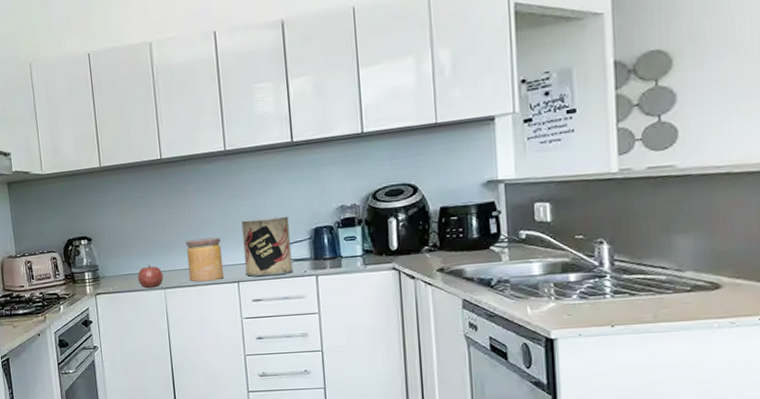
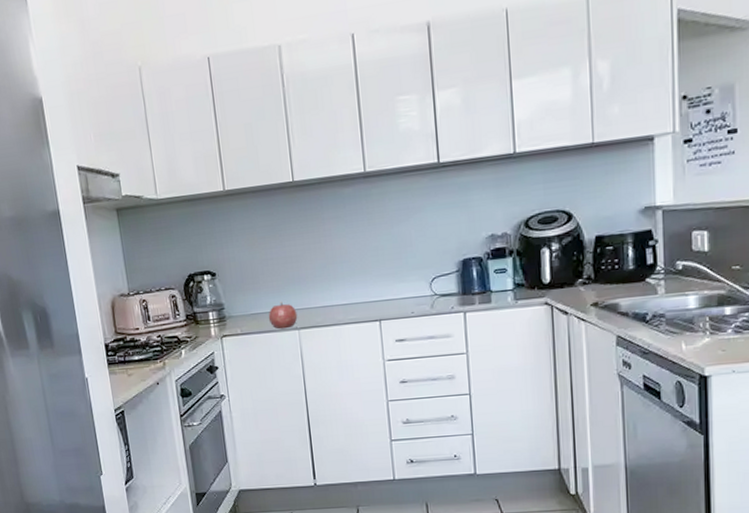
jar: present [186,237,224,283] -> none [322,270,365,322]
tin can: present [241,216,293,277] -> none [383,246,439,315]

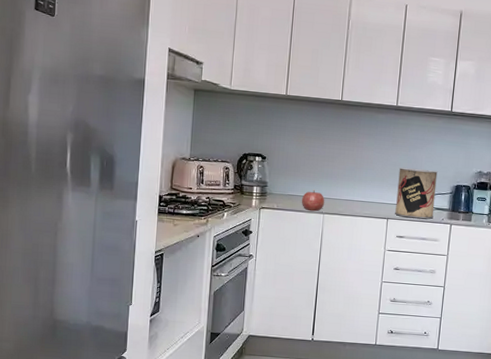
tin can: none [383,246,439,315] -> present [395,167,438,219]

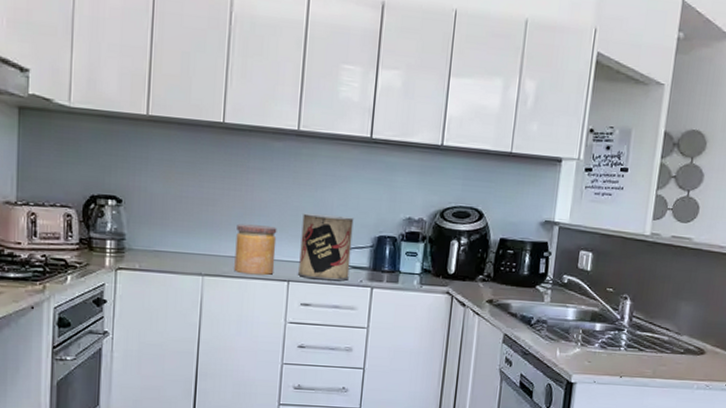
fruit: present [301,189,325,212] -> none [172,242,204,273]
jar: none [347,175,380,215] -> present [234,224,277,276]

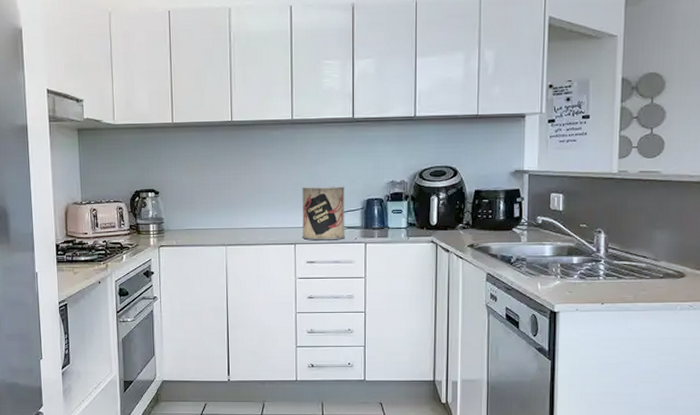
jar: present [234,224,277,276] -> none [249,200,283,242]

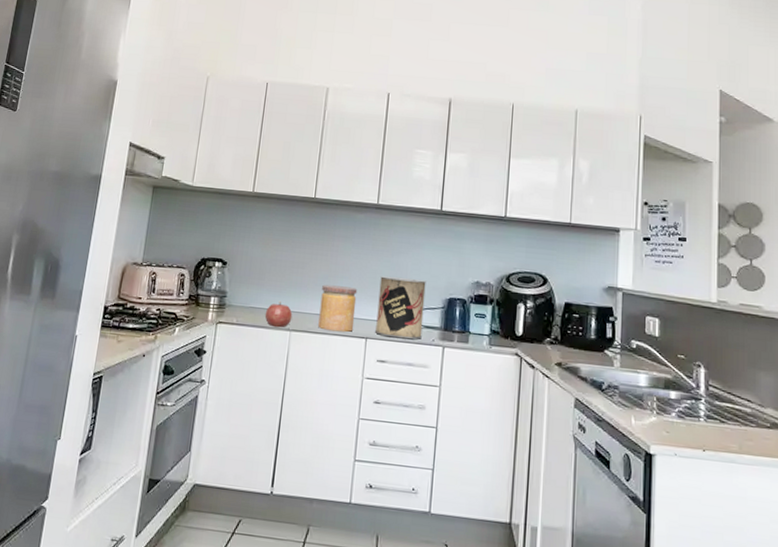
fruit: none [201,220,226,245] -> present [264,300,293,328]
jar: none [249,200,283,242] -> present [318,284,358,333]

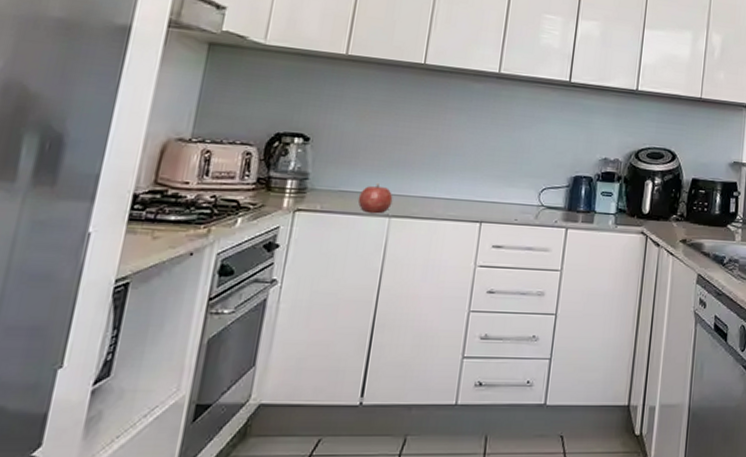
jar: present [318,284,358,333] -> none [424,163,473,217]
tin can: present [375,276,426,340] -> none [492,153,551,222]

